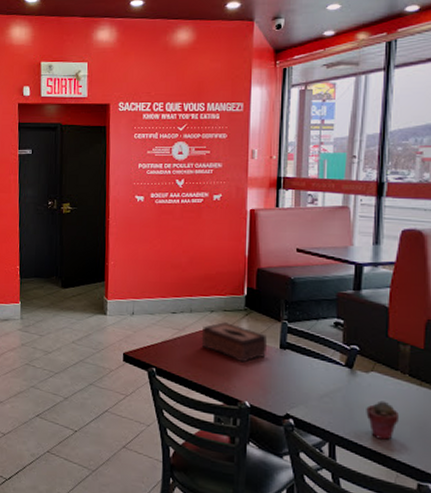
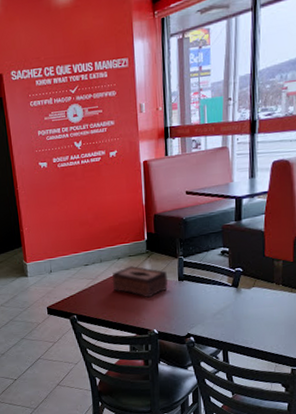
potted succulent: present [366,400,398,440] -> none [250,309,275,340]

